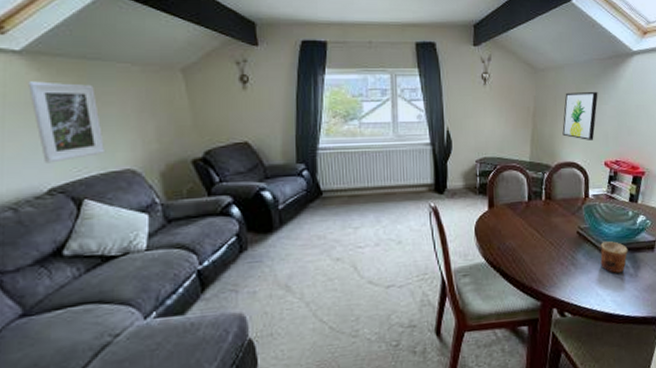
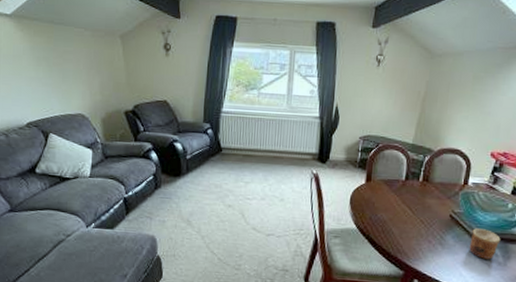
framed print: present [28,81,104,164] -> none [15,39,64,104]
wall art: present [562,92,598,140] -> none [450,80,497,130]

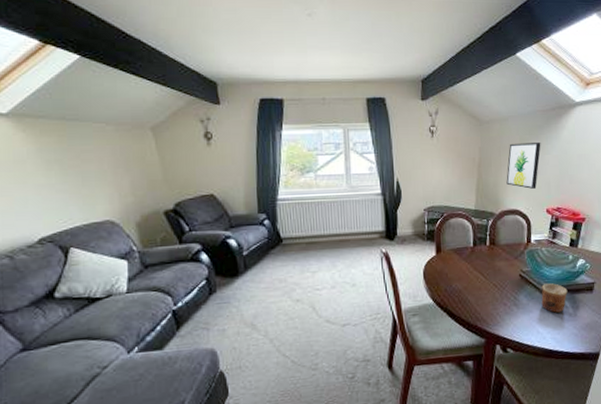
wall art: none [450,80,497,130] -> present [506,143,541,189]

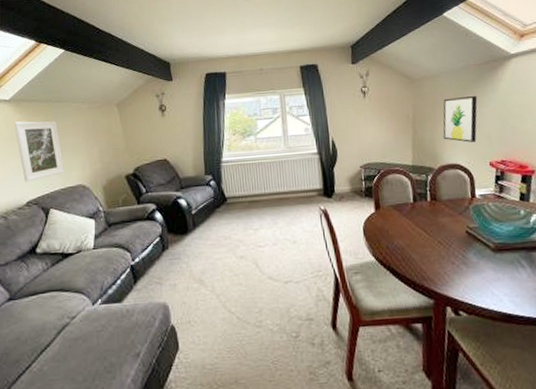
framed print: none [16,141,86,216] -> present [14,121,64,182]
cup: present [541,283,568,313] -> none [492,240,524,273]

